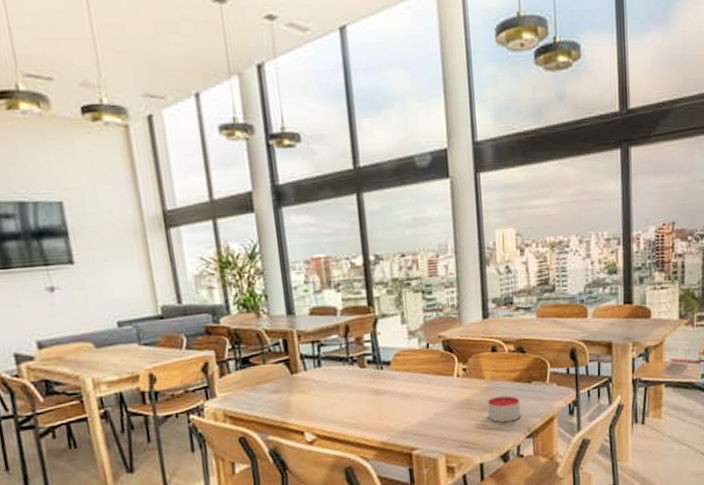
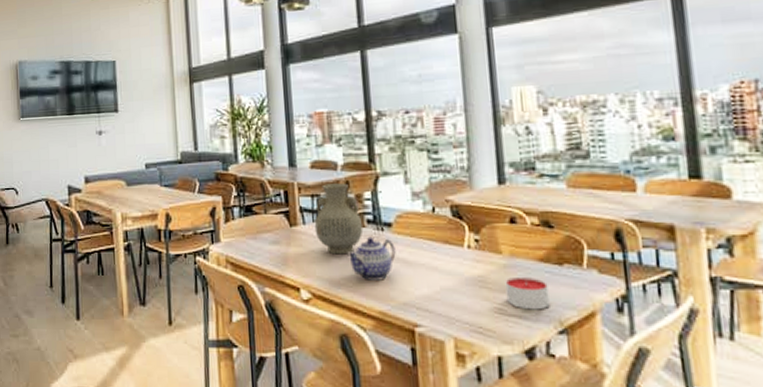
vase: none [316,327,364,396] -> present [314,183,364,255]
teapot: none [349,375,395,416] -> present [347,236,396,280]

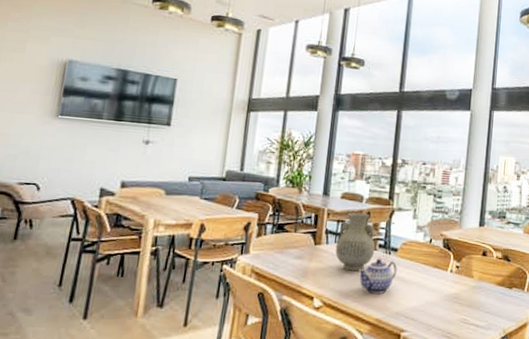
candle: present [505,276,550,310] -> none [471,295,500,321]

